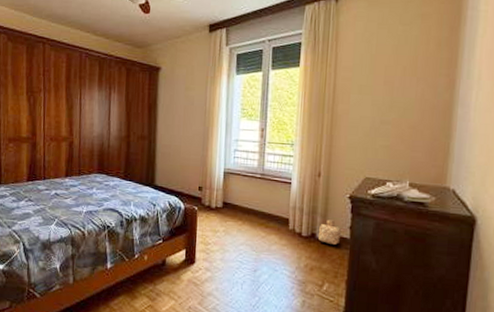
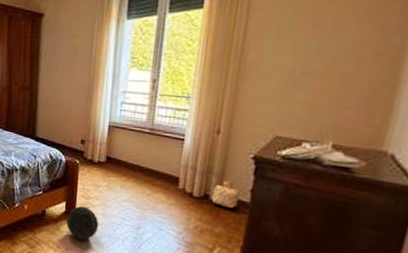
ball: none [186,252,218,288] -> present [66,205,99,240]

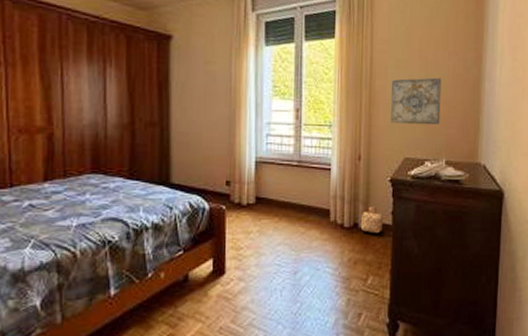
ball: present [66,205,99,240] -> none [215,259,253,302]
wall art: none [262,48,342,104] -> present [391,77,441,125]

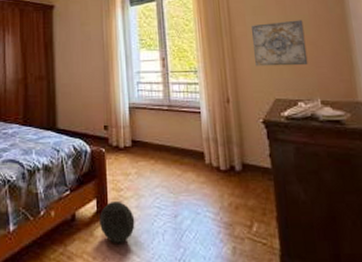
ball: none [215,259,253,302] -> present [100,200,135,243]
basket: present [360,206,384,233] -> none [237,149,262,176]

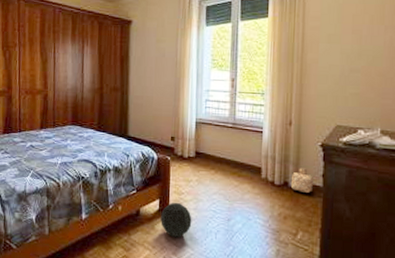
basket: none [237,149,262,176] -> present [290,168,314,193]
wall art: present [250,20,308,67] -> none [322,50,377,96]

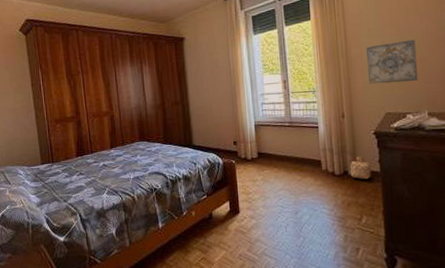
ball: present [161,202,192,237] -> none [232,202,262,235]
wall art: none [322,50,377,96] -> present [365,39,418,85]

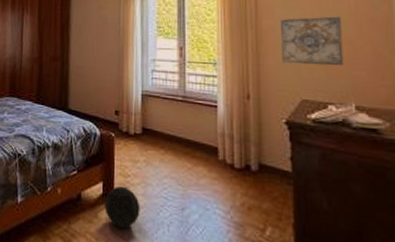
ball: none [232,202,262,235] -> present [105,185,140,228]
basket: present [350,156,372,179] -> none [253,149,281,179]

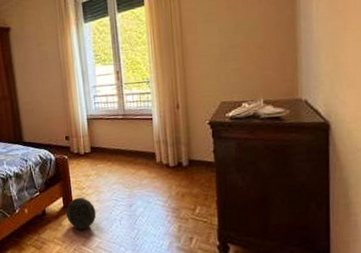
wall art: present [279,16,344,66] -> none [201,24,255,73]

